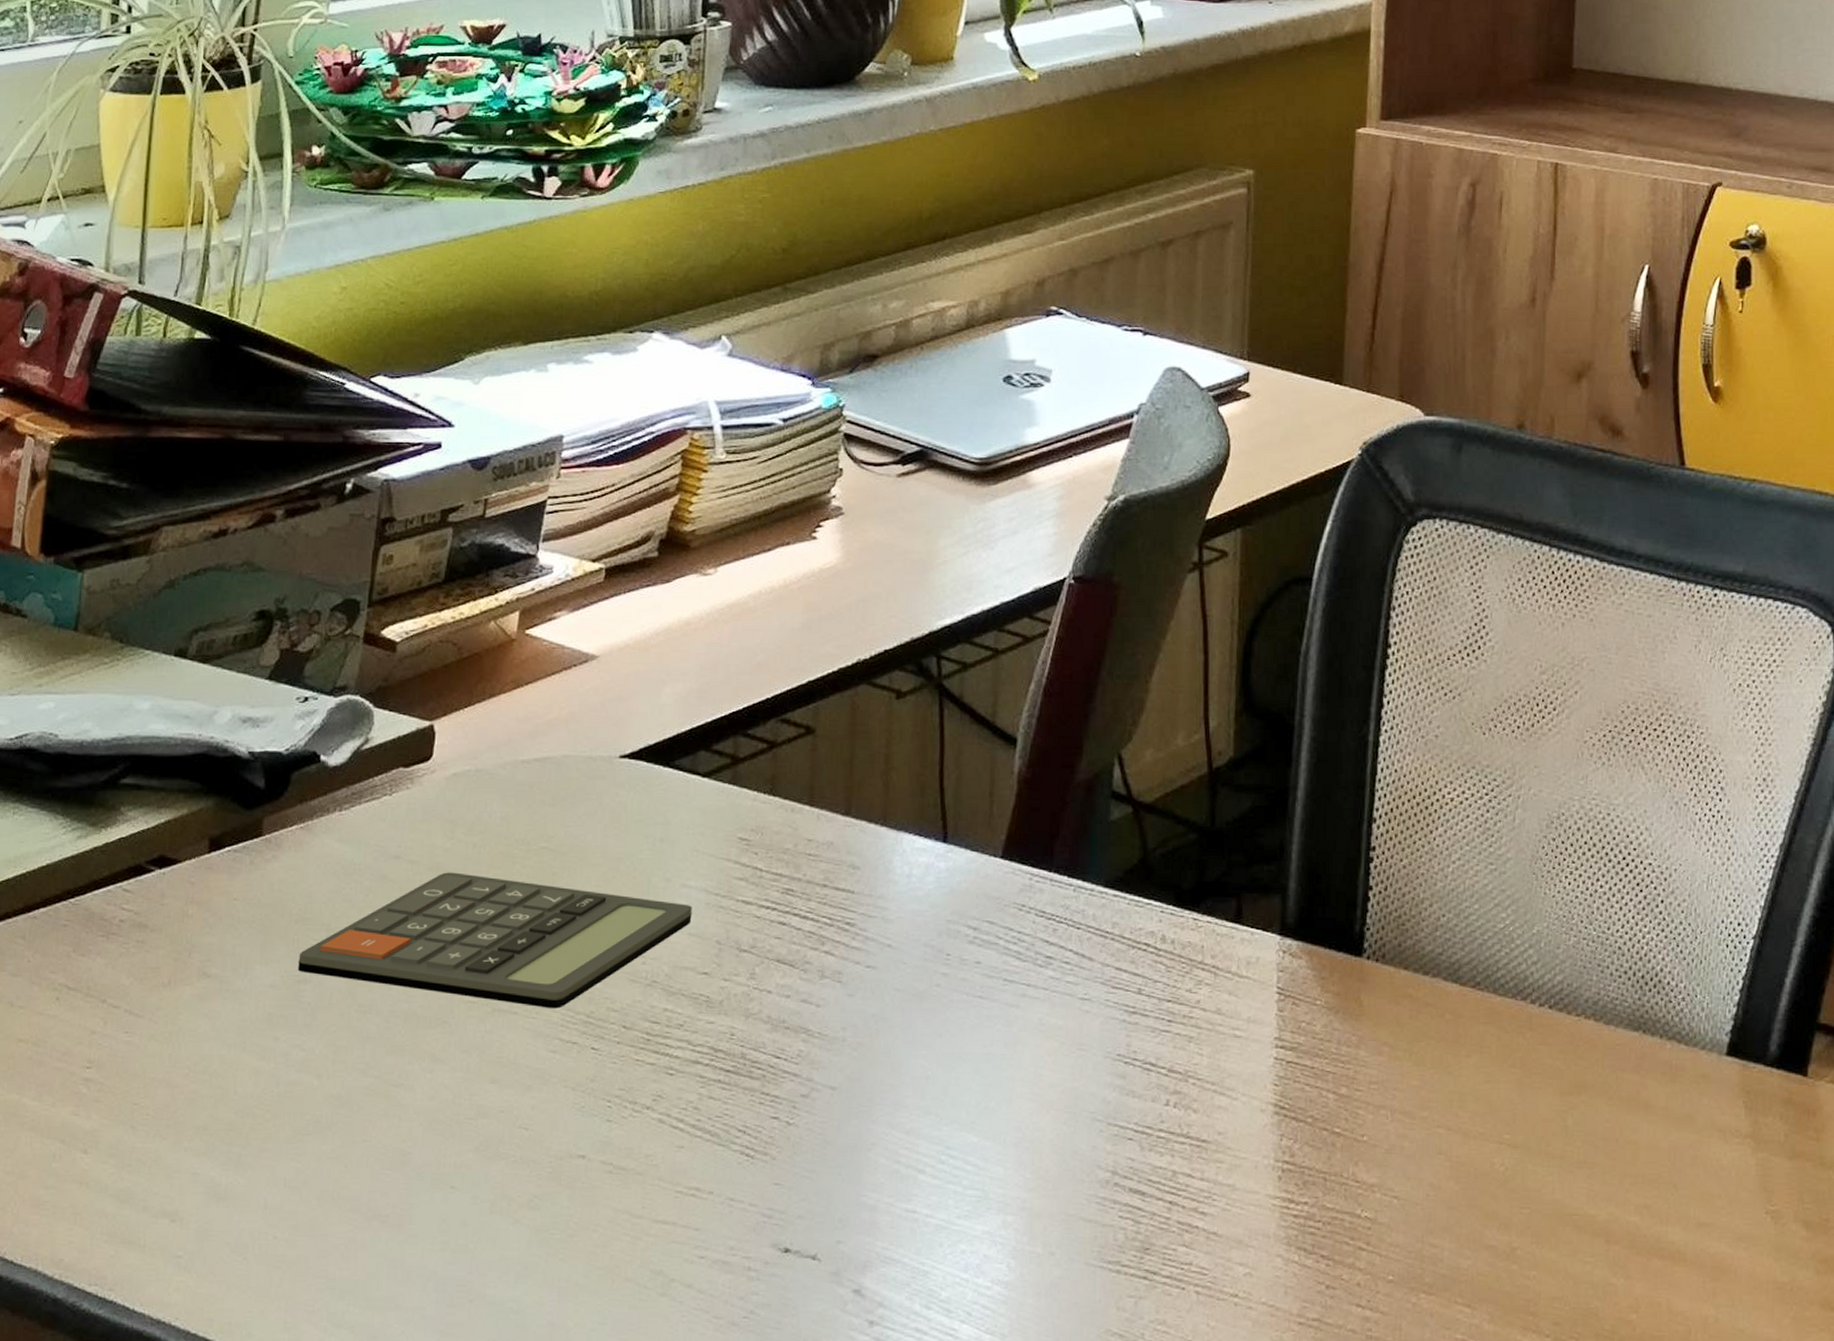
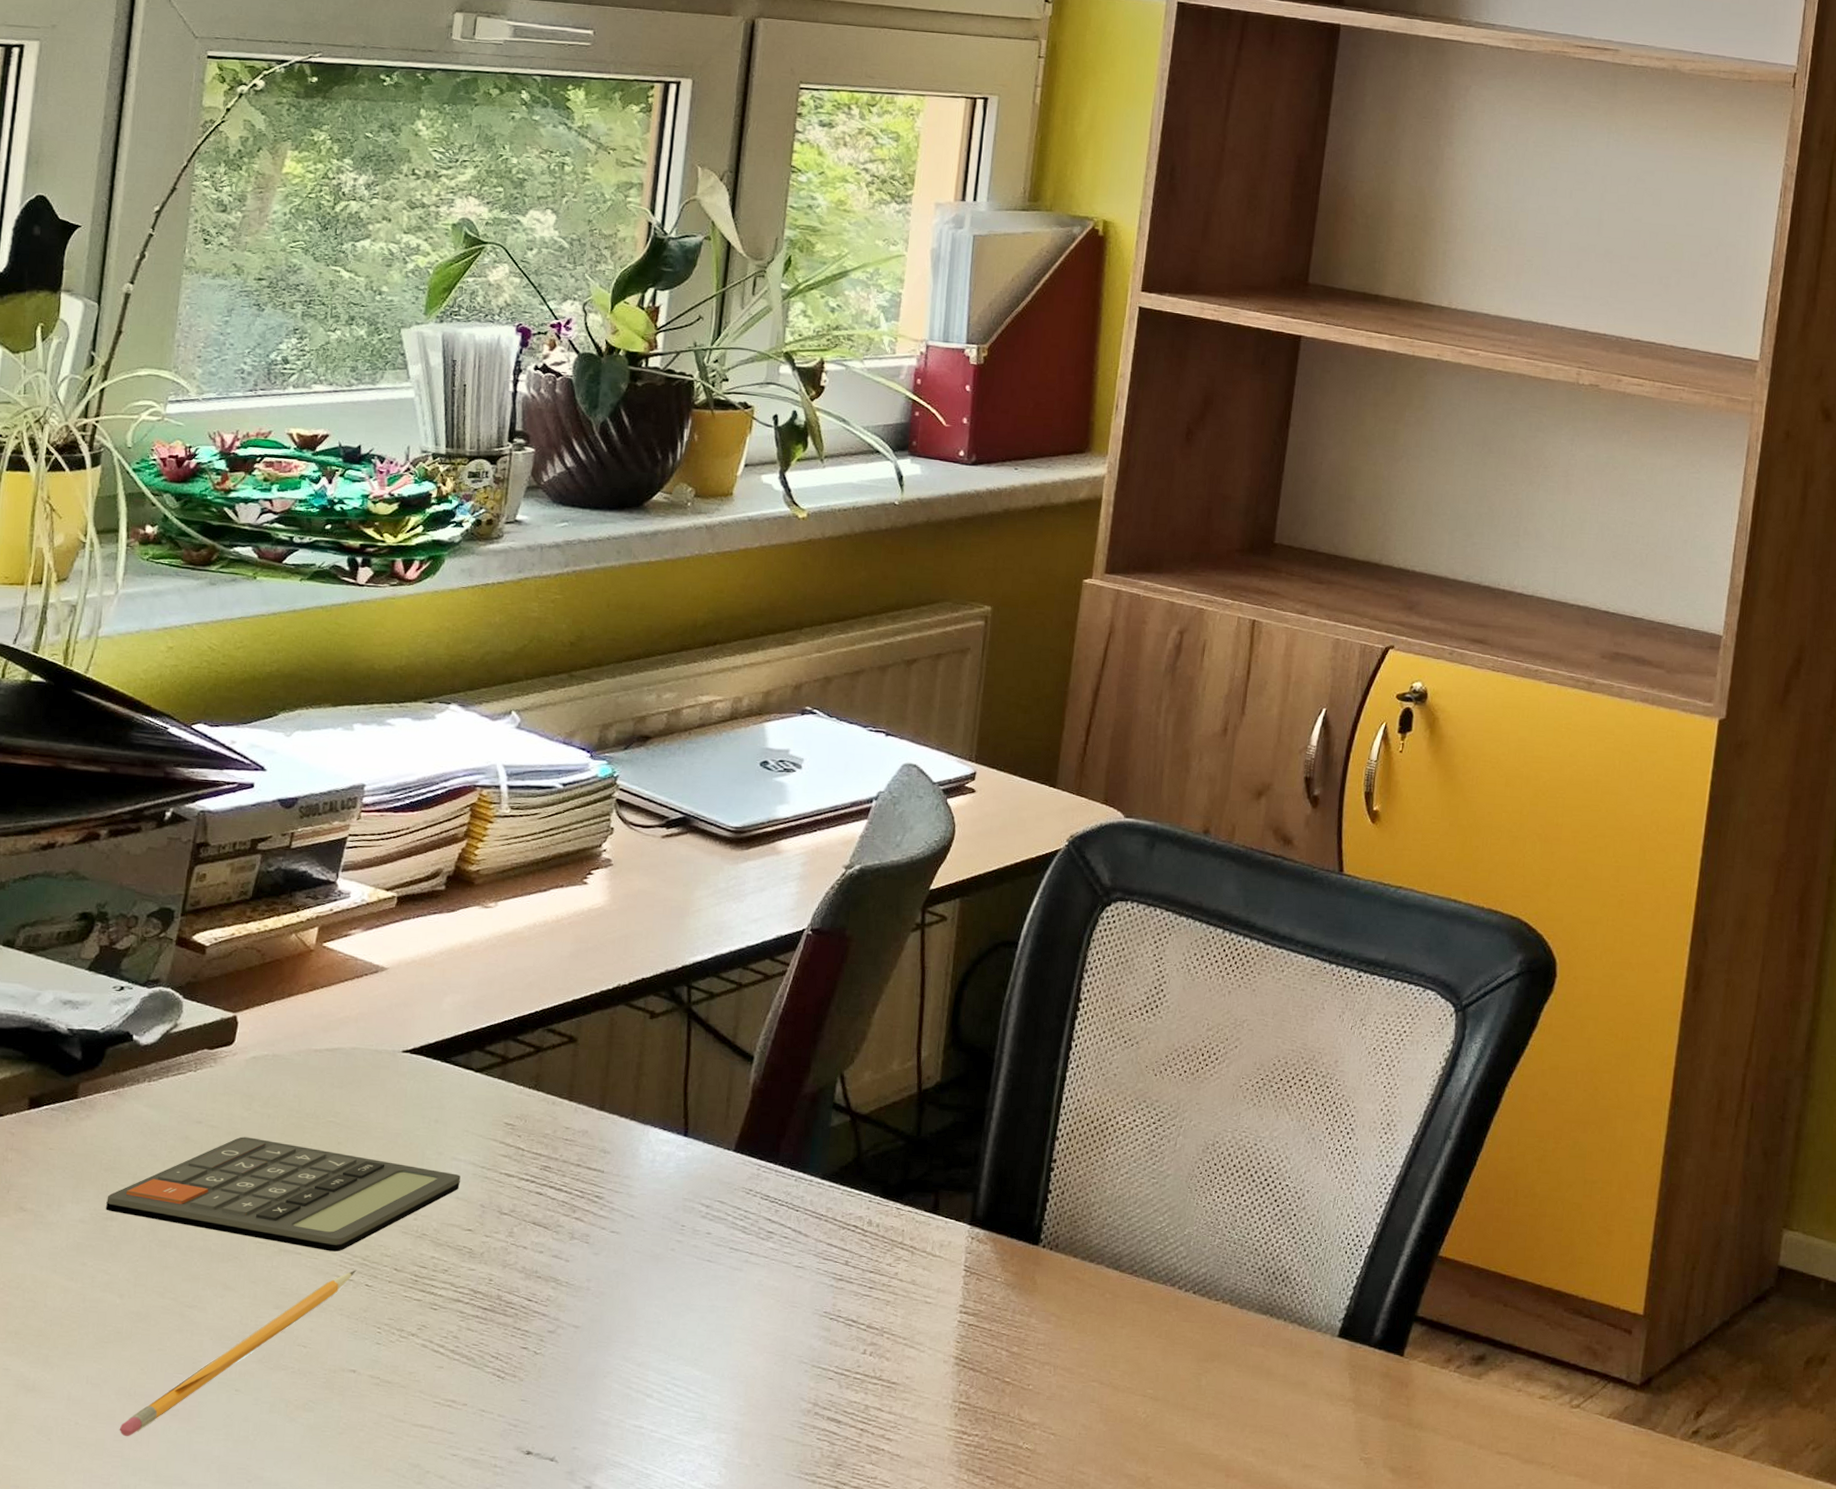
pencil: none [324,1030,581,1252] -> present [120,1270,357,1437]

